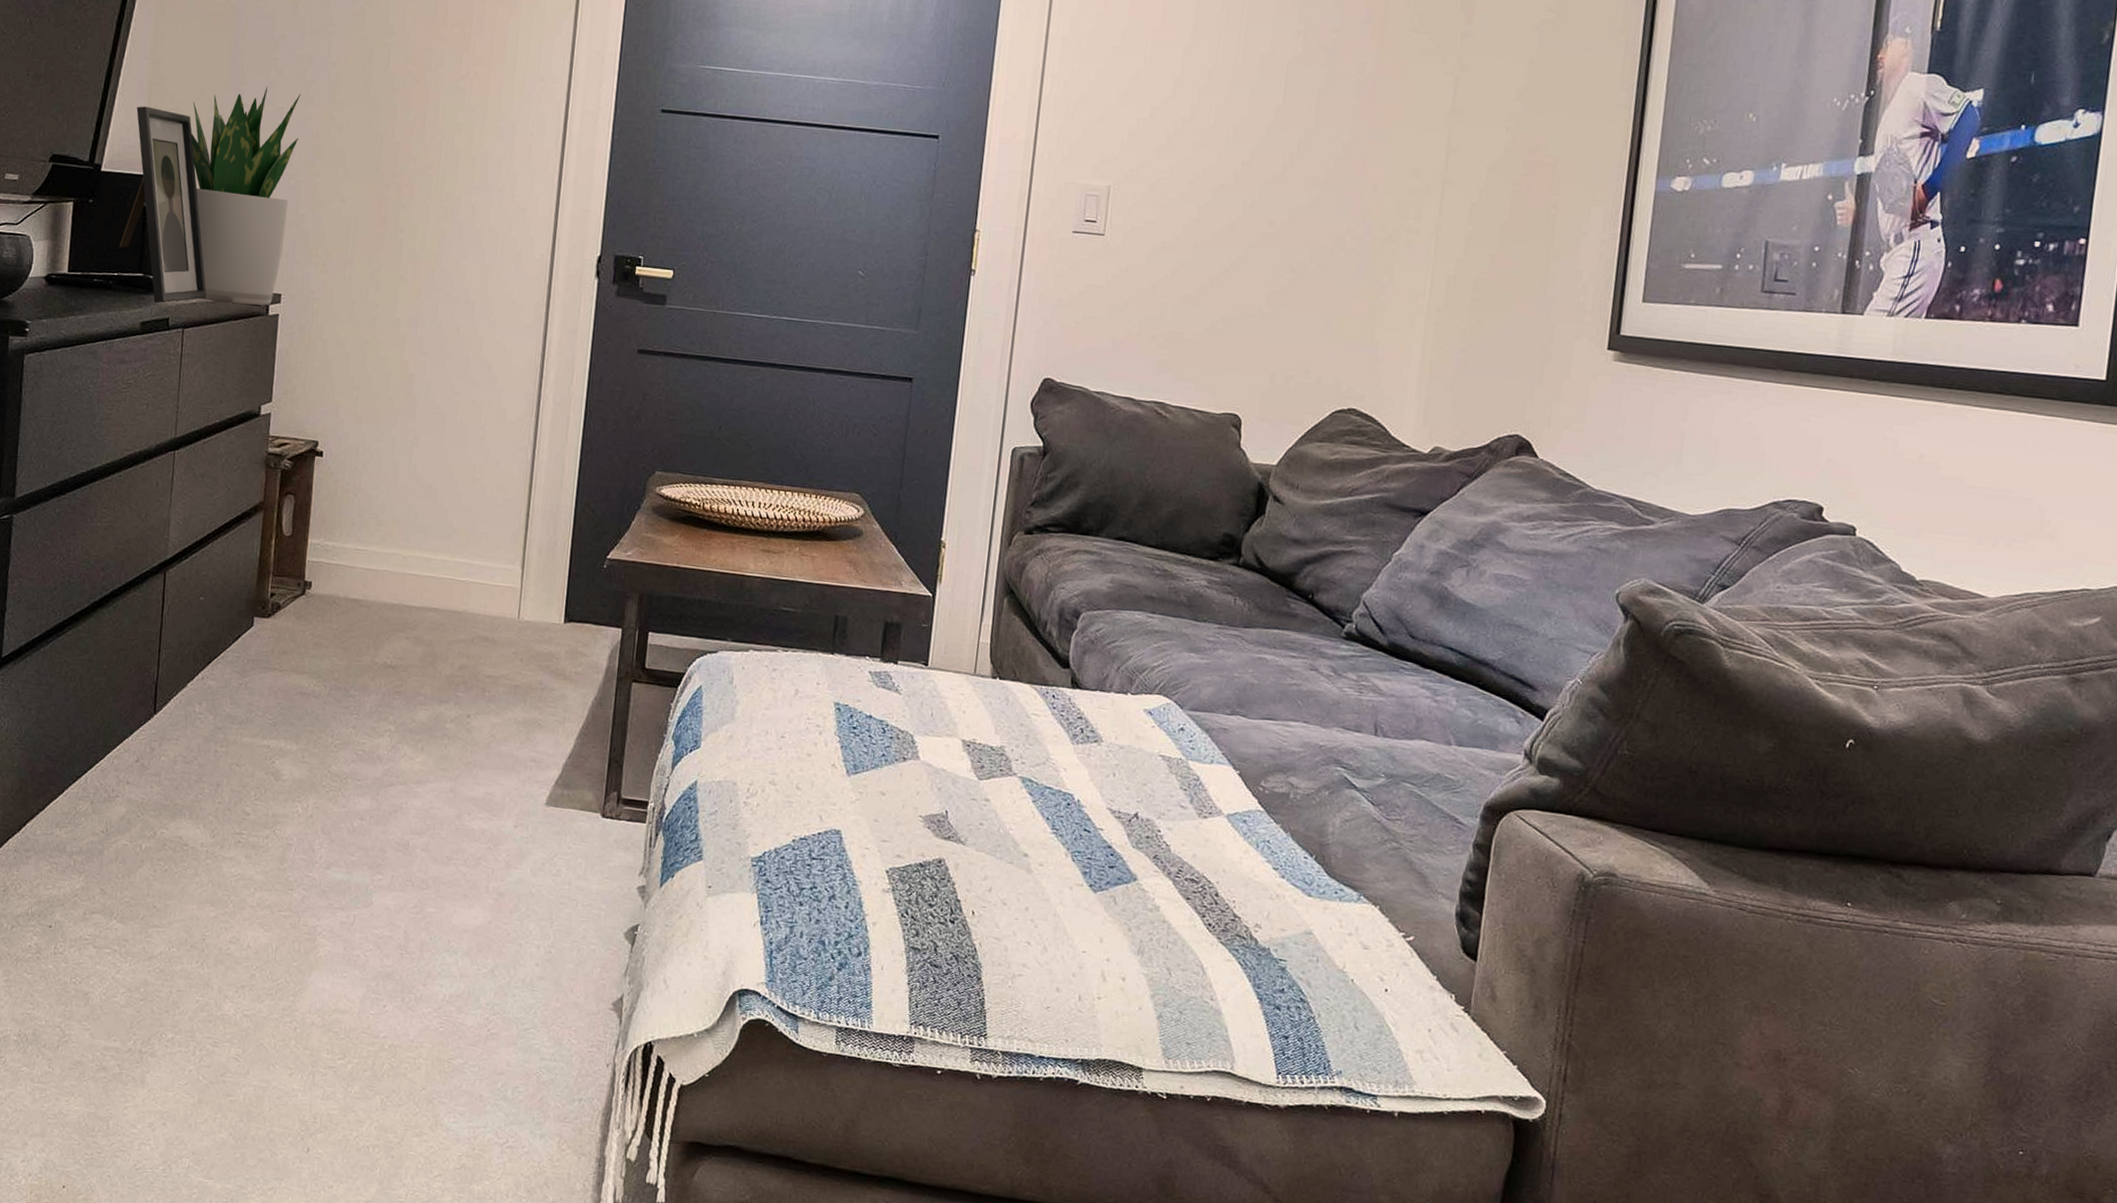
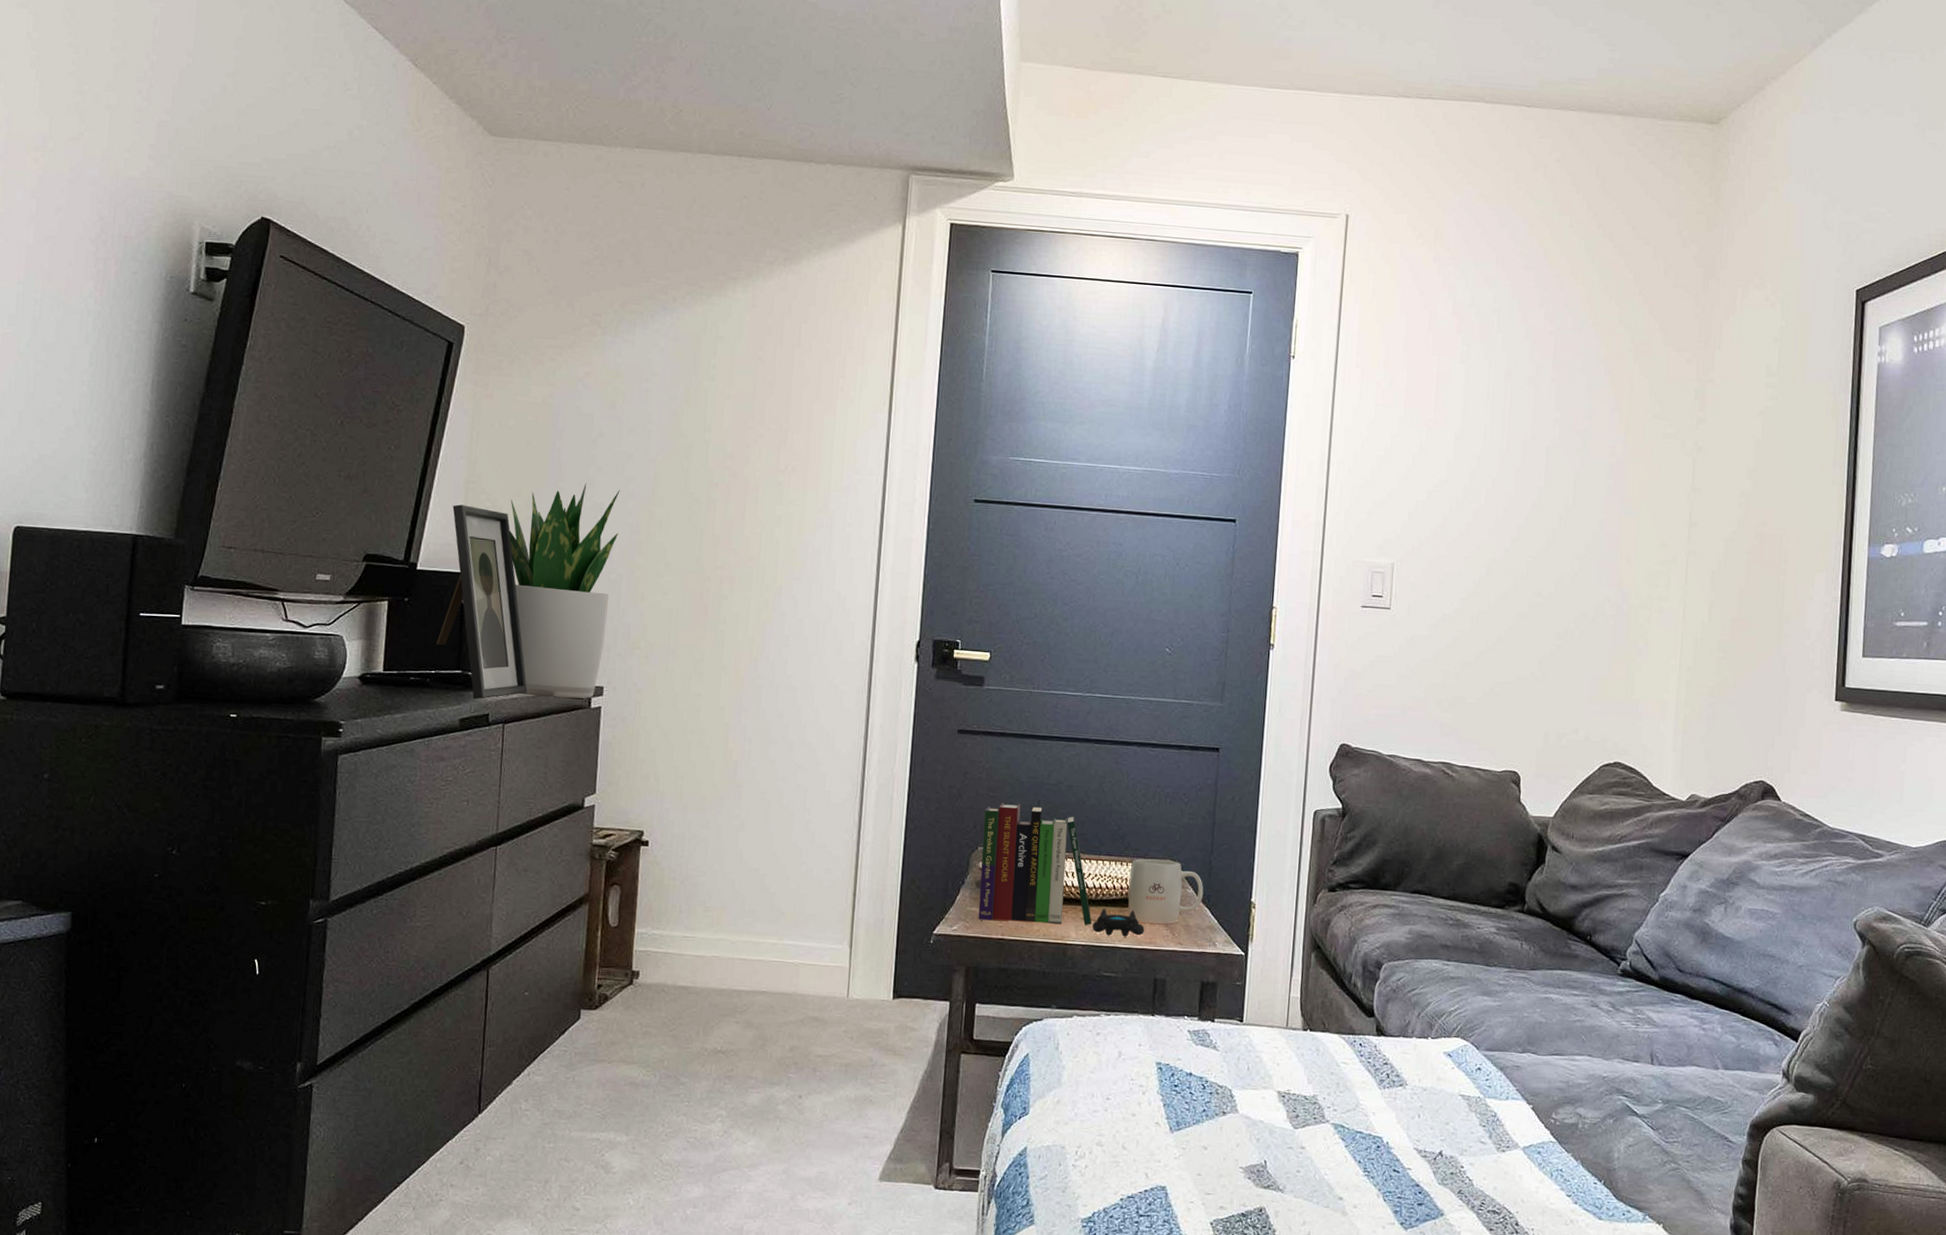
books: none [653,427,771,557] -> present [978,803,1092,925]
gaming controller: none [772,540,827,572] -> present [1092,908,1145,937]
mug: none [809,490,891,561] -> present [1127,859,1204,925]

